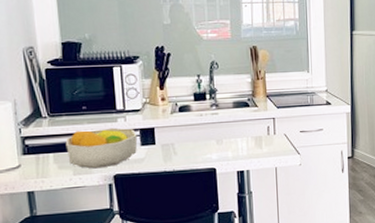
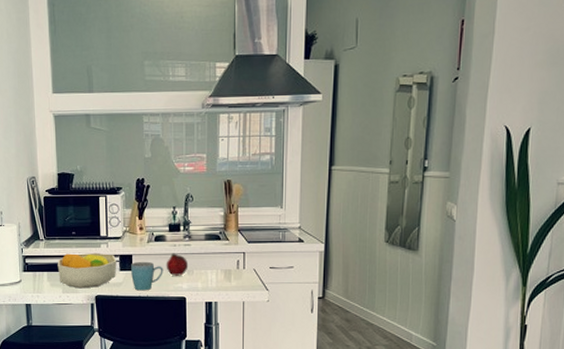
mug: none [154,133,190,166] -> present [131,261,163,291]
fruit: none [192,123,217,147] -> present [166,253,189,276]

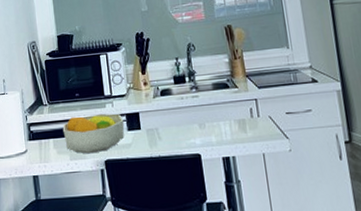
mug: present [131,261,163,291] -> none [139,118,174,151]
fruit: present [166,253,189,276] -> none [175,106,200,131]

